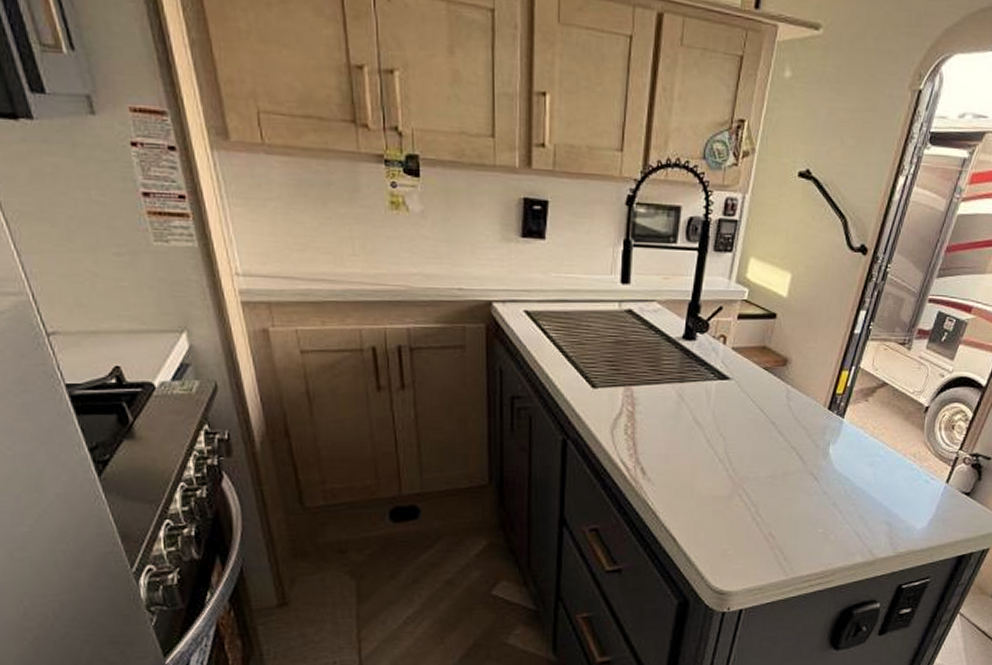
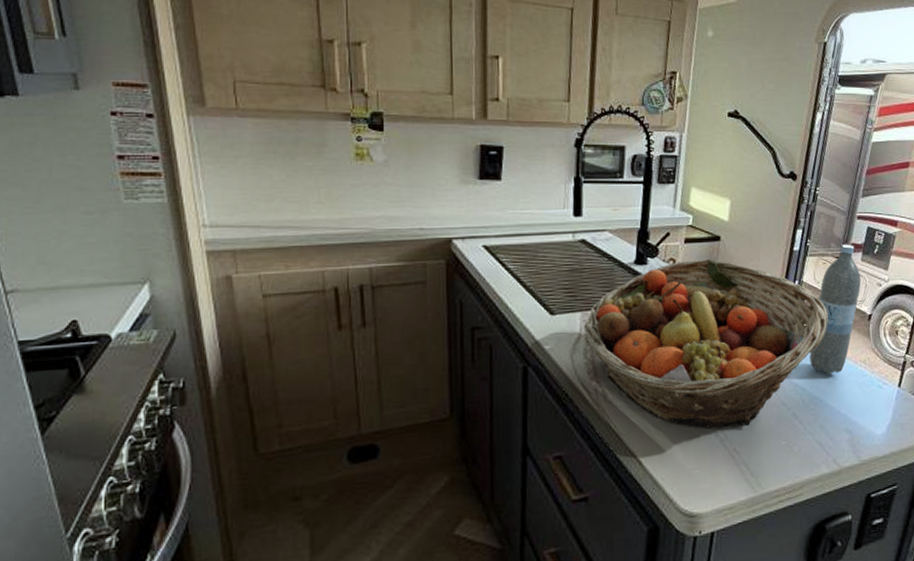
fruit basket: none [626,337,882,513] -> present [584,258,828,428]
water bottle: none [857,330,923,465] -> present [809,245,861,374]

